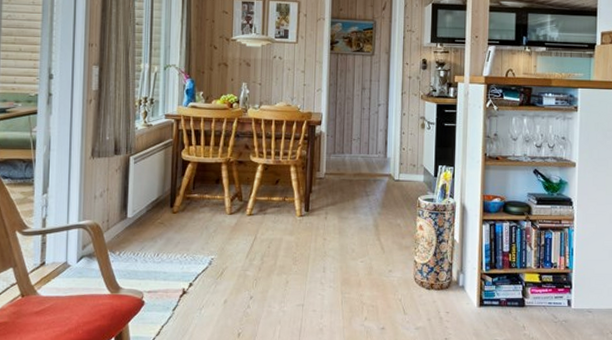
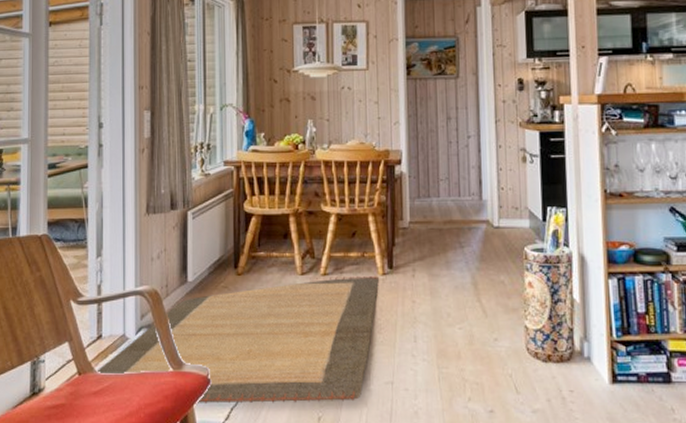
rug: none [38,217,298,323] -> present [95,276,380,405]

